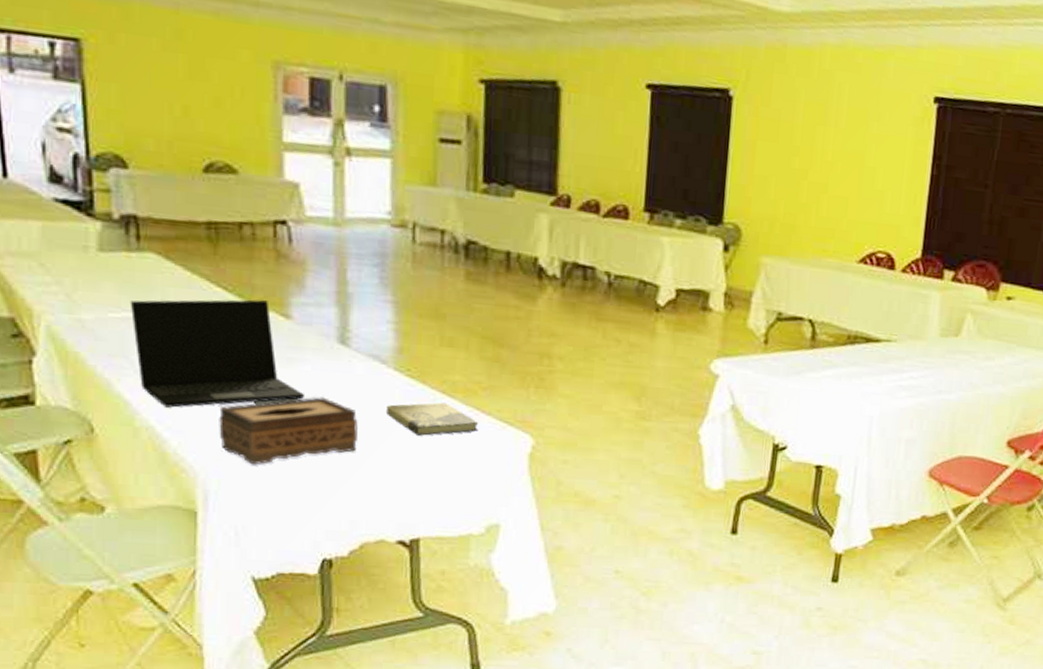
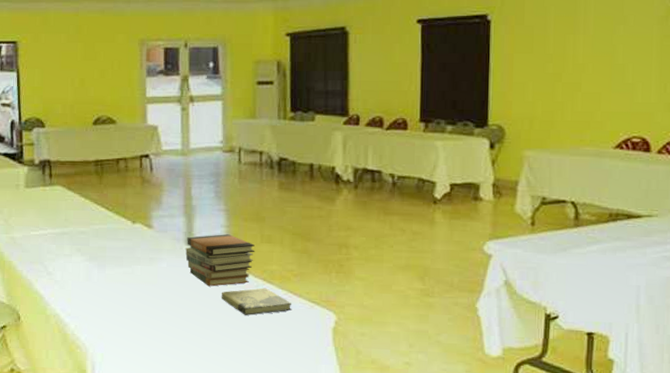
laptop: present [130,299,306,408] -> none [45,215,163,300]
tissue box: present [219,397,358,465] -> none [102,287,200,342]
book stack: none [338,332,433,398] -> present [185,234,255,287]

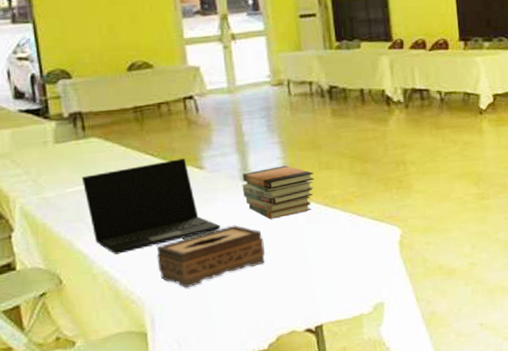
laptop: none [45,215,163,300] -> present [81,158,221,254]
tissue box: none [102,287,200,342] -> present [156,225,265,288]
book: present [222,288,292,316] -> none [284,213,357,242]

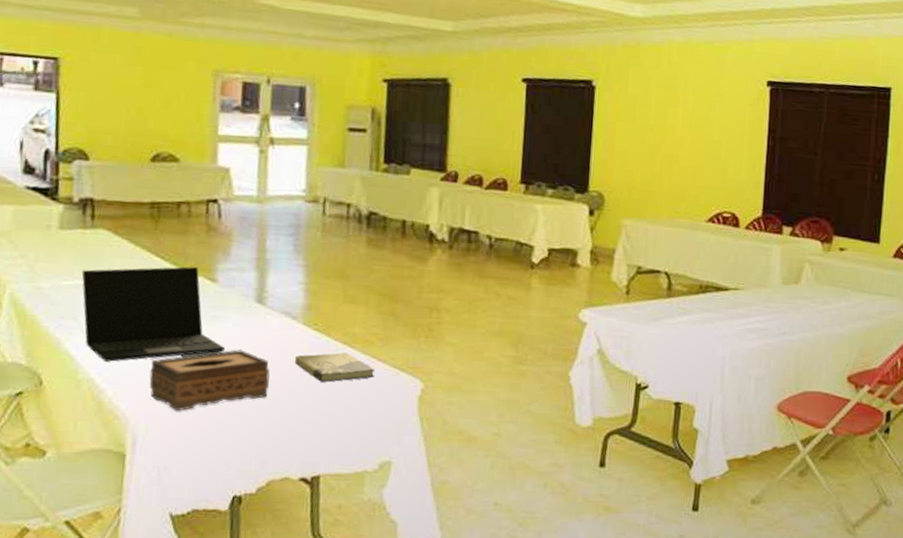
book stack: present [242,165,315,220] -> none [255,292,337,350]
book: none [284,213,357,242] -> present [295,352,375,382]

